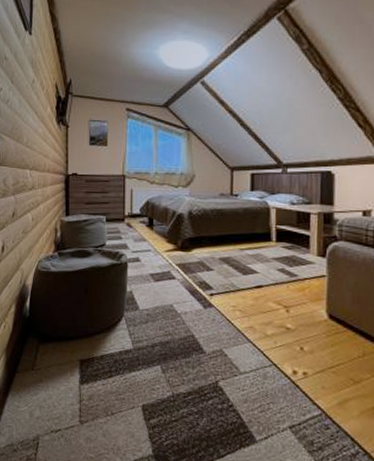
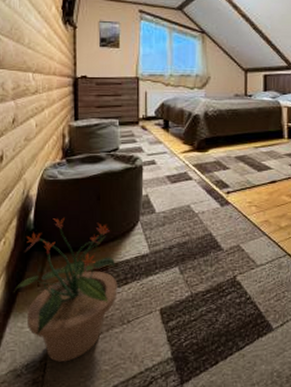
potted plant: none [11,307,103,444] -> present [13,217,118,362]

